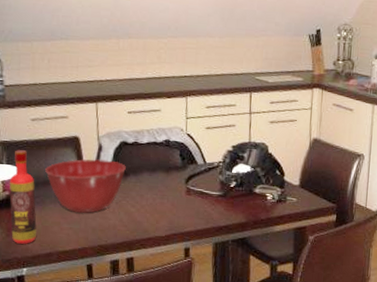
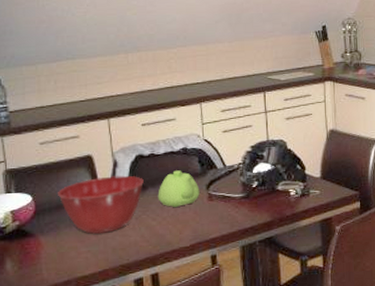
bottle: present [9,150,37,244] -> none [20,176,52,275]
teapot: none [138,161,179,198] -> present [158,170,200,208]

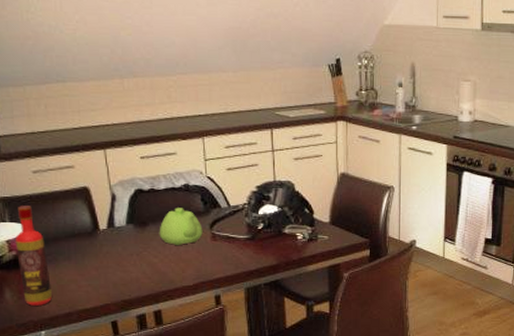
bottle: none [20,176,52,275] -> present [16,206,52,306]
mixing bowl: present [58,175,144,235] -> none [54,210,144,269]

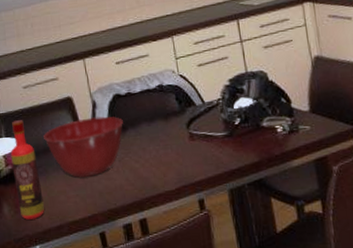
mixing bowl: none [54,210,144,269] -> present [44,116,123,178]
teapot: present [159,208,203,246] -> none [138,109,181,149]

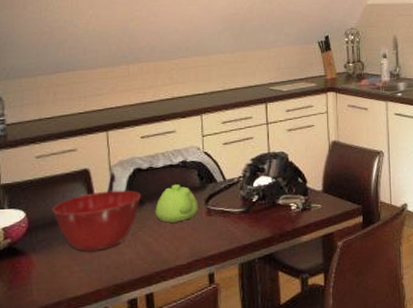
bottle: present [11,120,44,220] -> none [11,191,43,296]
teapot: none [138,109,181,149] -> present [155,184,198,224]

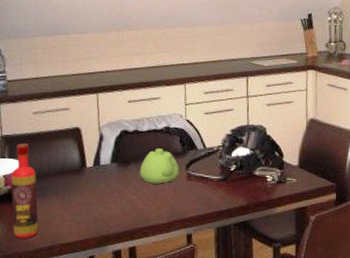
bottle: none [11,191,43,296] -> present [11,143,38,238]
mixing bowl: present [52,190,141,252] -> none [47,149,127,205]

